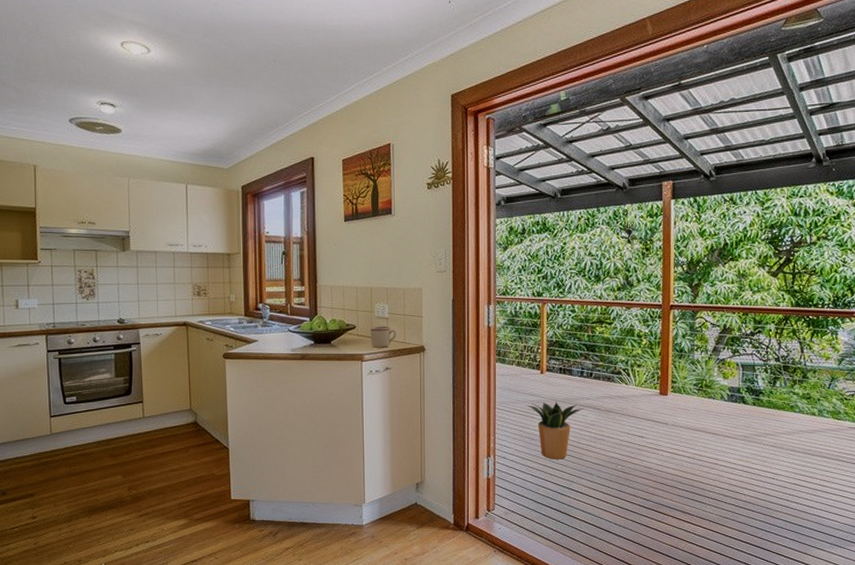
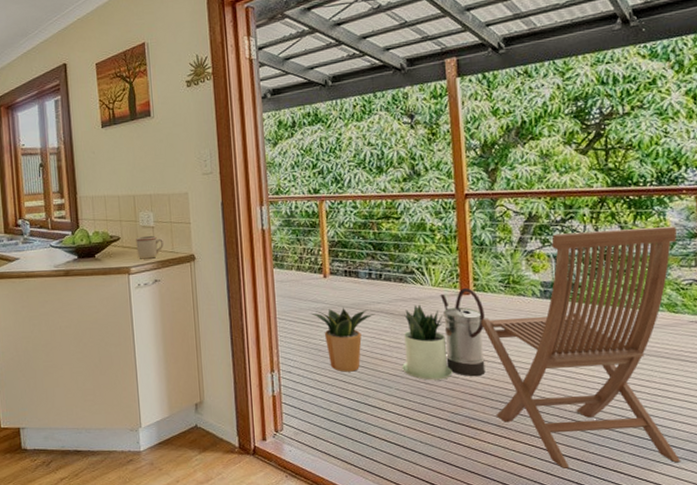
planter: none [603,401,647,470] -> present [401,304,453,381]
watering can: none [642,388,679,467] -> present [440,287,486,376]
deck chair: none [675,345,846,550] -> present [481,226,681,468]

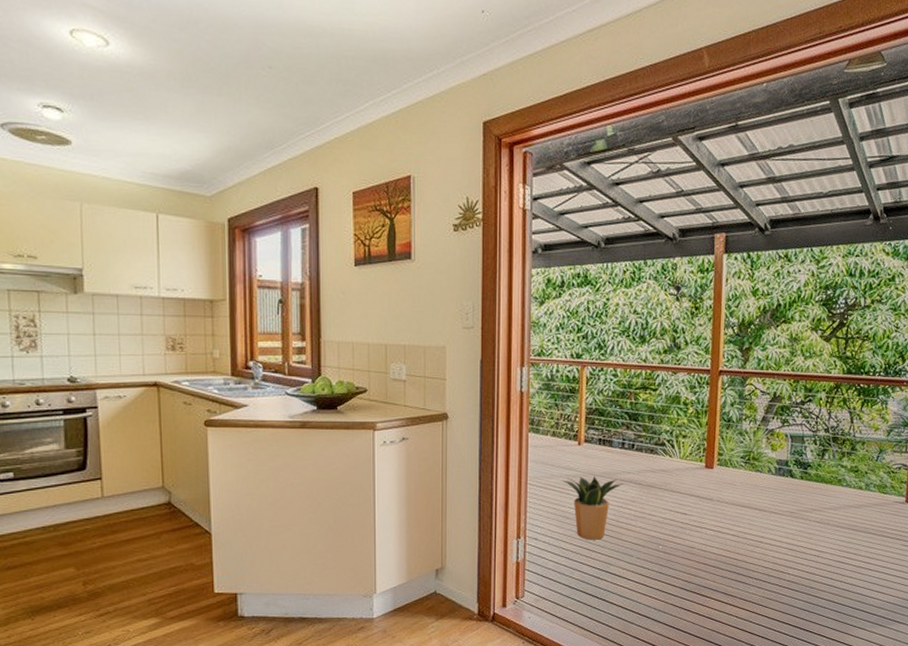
mug: present [136,235,164,259] -> none [385,389,415,415]
planter: present [401,304,453,381] -> none [643,475,690,550]
watering can: present [440,287,486,376] -> none [686,461,725,547]
deck chair: present [481,226,681,468] -> none [721,415,895,633]

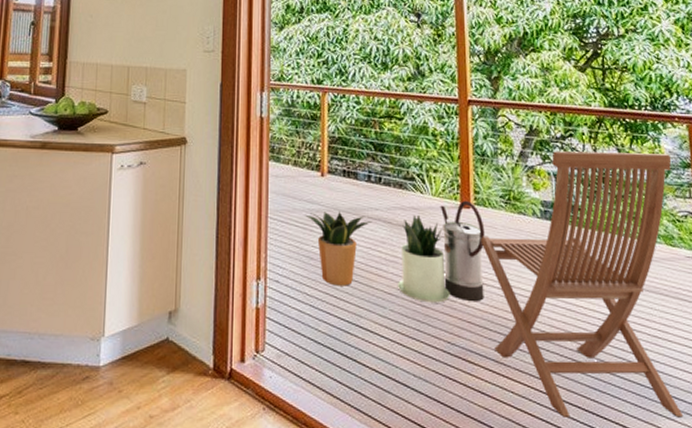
planter: none [643,475,690,550] -> present [397,214,450,303]
watering can: none [686,461,725,547] -> present [440,200,485,301]
deck chair: none [721,415,895,633] -> present [481,151,684,418]

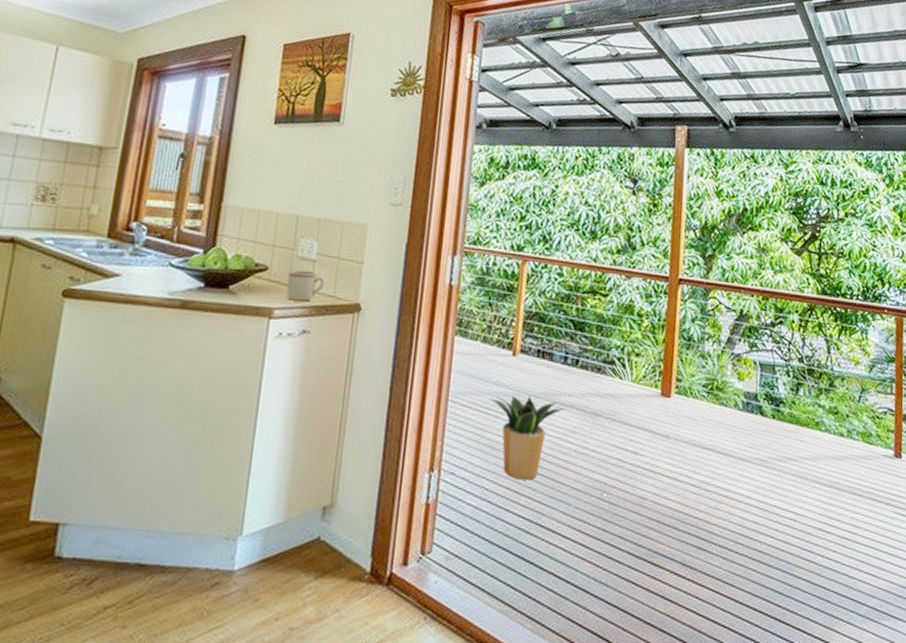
mug: none [124,111,154,138] -> present [286,270,325,302]
planter: present [397,214,450,303] -> none [585,402,641,500]
watering can: present [440,200,485,301] -> none [636,388,684,499]
deck chair: present [481,151,684,418] -> none [678,339,877,623]

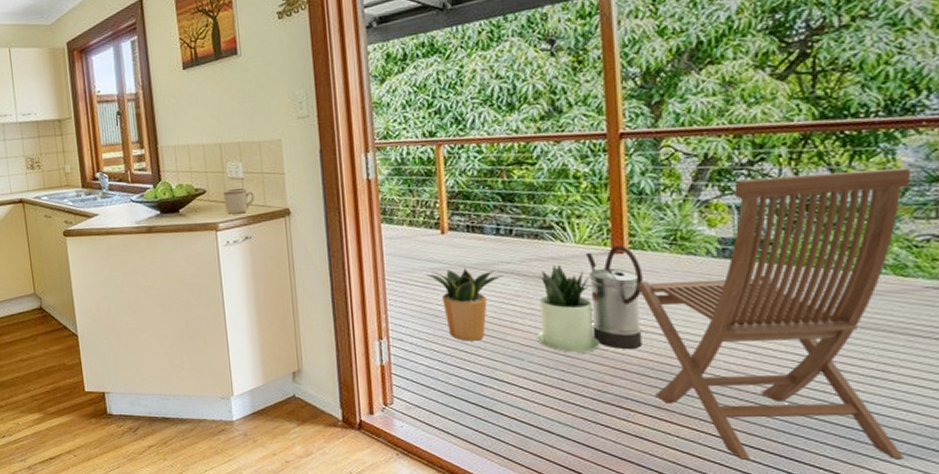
planter: none [585,402,641,500] -> present [535,264,600,353]
watering can: none [636,388,684,499] -> present [585,244,643,349]
deck chair: none [678,339,877,623] -> present [638,168,912,460]

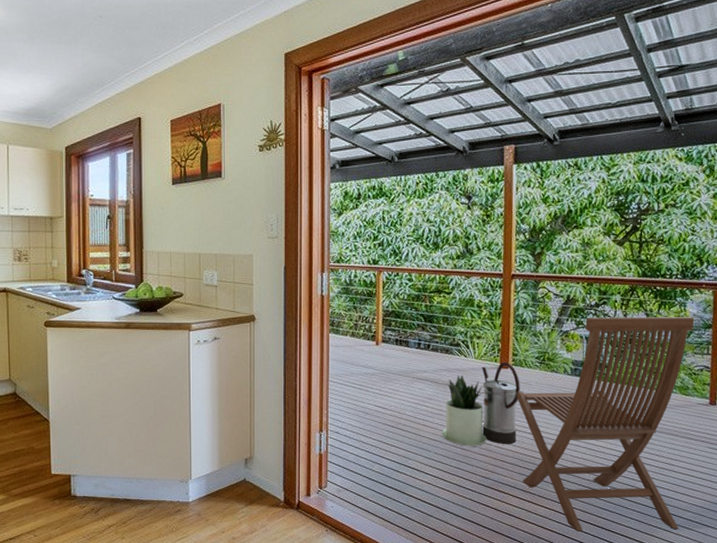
mug: present [223,187,255,214] -> none [199,294,225,317]
potted plant: present [426,267,504,341] -> none [361,374,421,435]

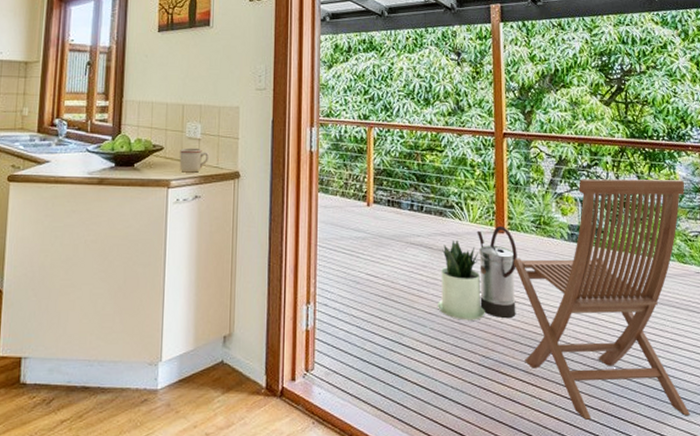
mug: none [199,294,225,317] -> present [179,147,209,173]

